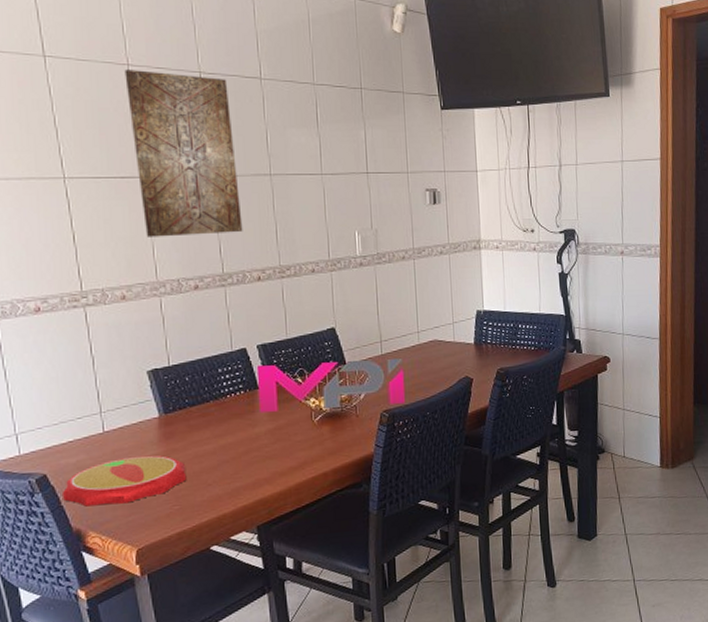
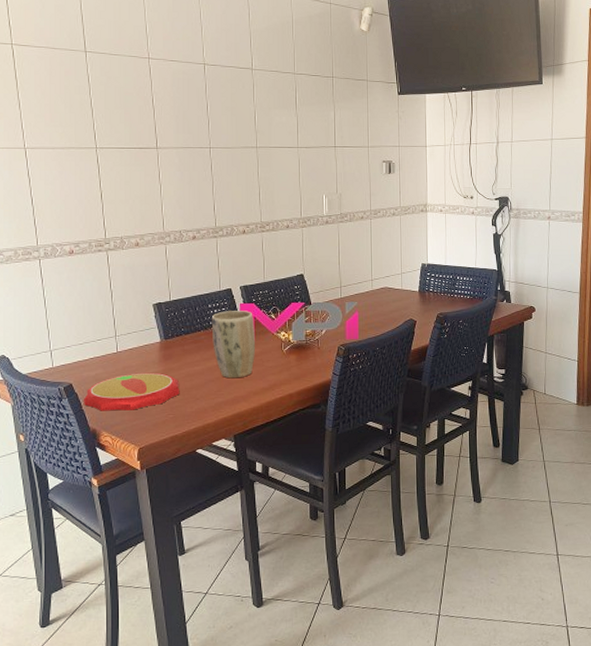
wall art: present [124,69,243,237] -> none [146,62,233,196]
plant pot: none [222,374,280,458] -> present [211,311,256,379]

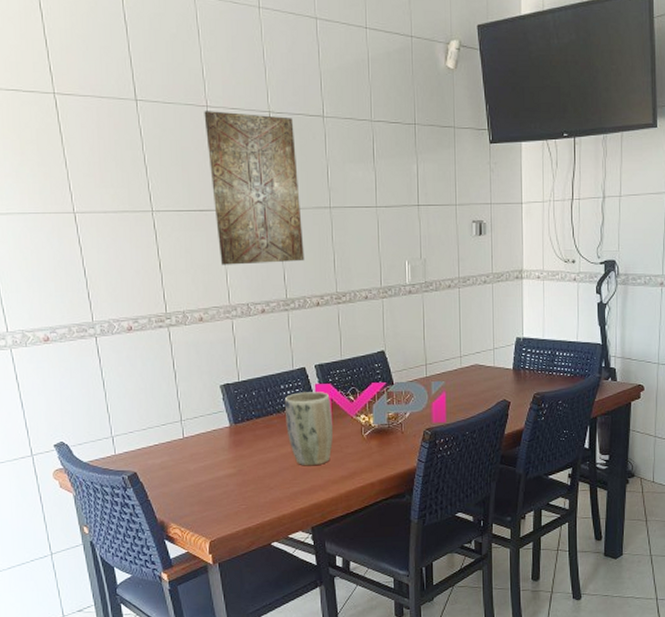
plate: present [84,372,180,411] -> none [150,460,252,502]
wall art: none [146,62,233,196] -> present [204,111,305,265]

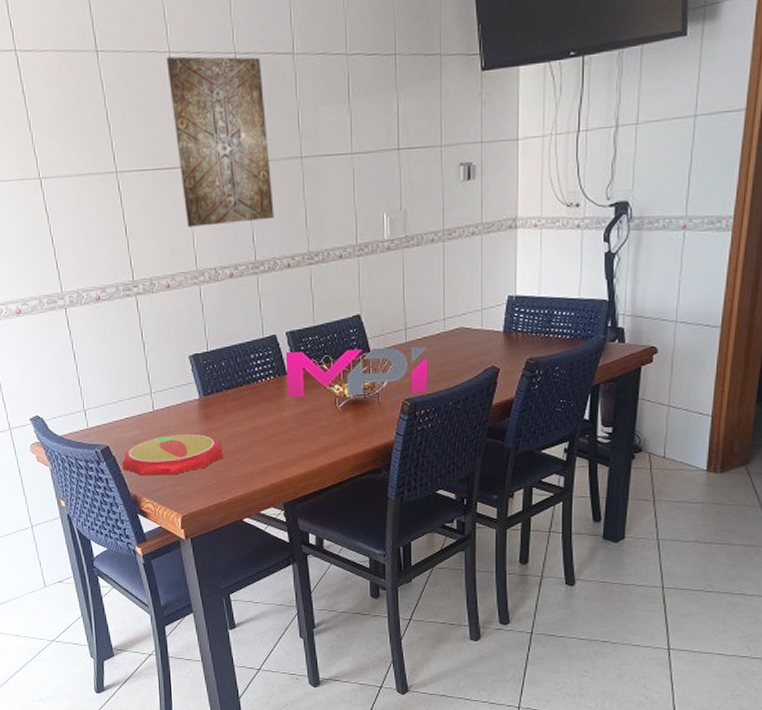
plate: none [150,460,252,502] -> present [122,433,223,476]
plant pot: present [284,392,334,466] -> none [254,361,306,440]

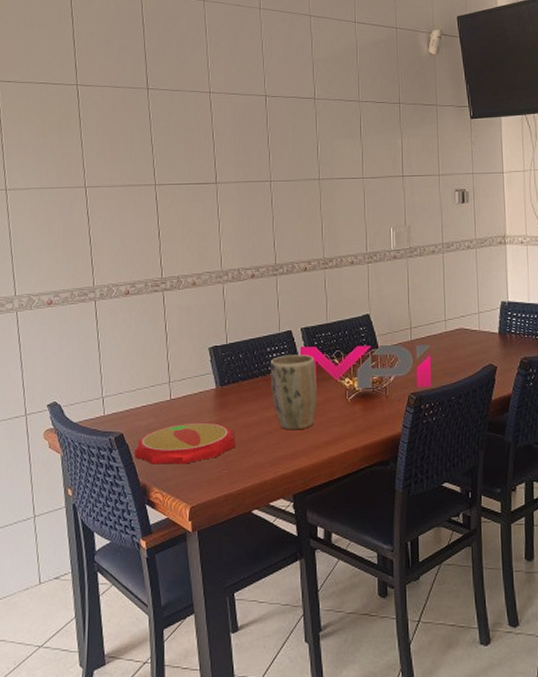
wall art: present [166,56,274,227] -> none [207,96,294,233]
plant pot: none [254,361,306,440] -> present [270,355,318,430]

